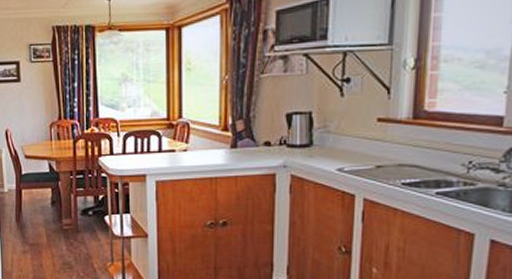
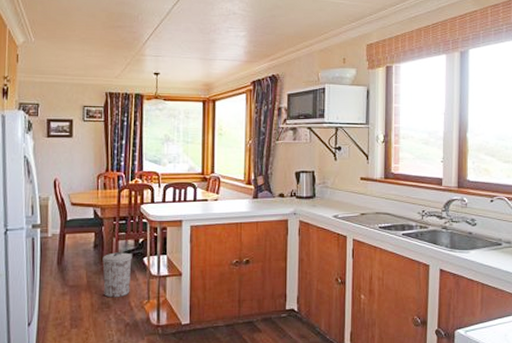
trash can: none [61,210,93,259] -> present [102,252,132,298]

